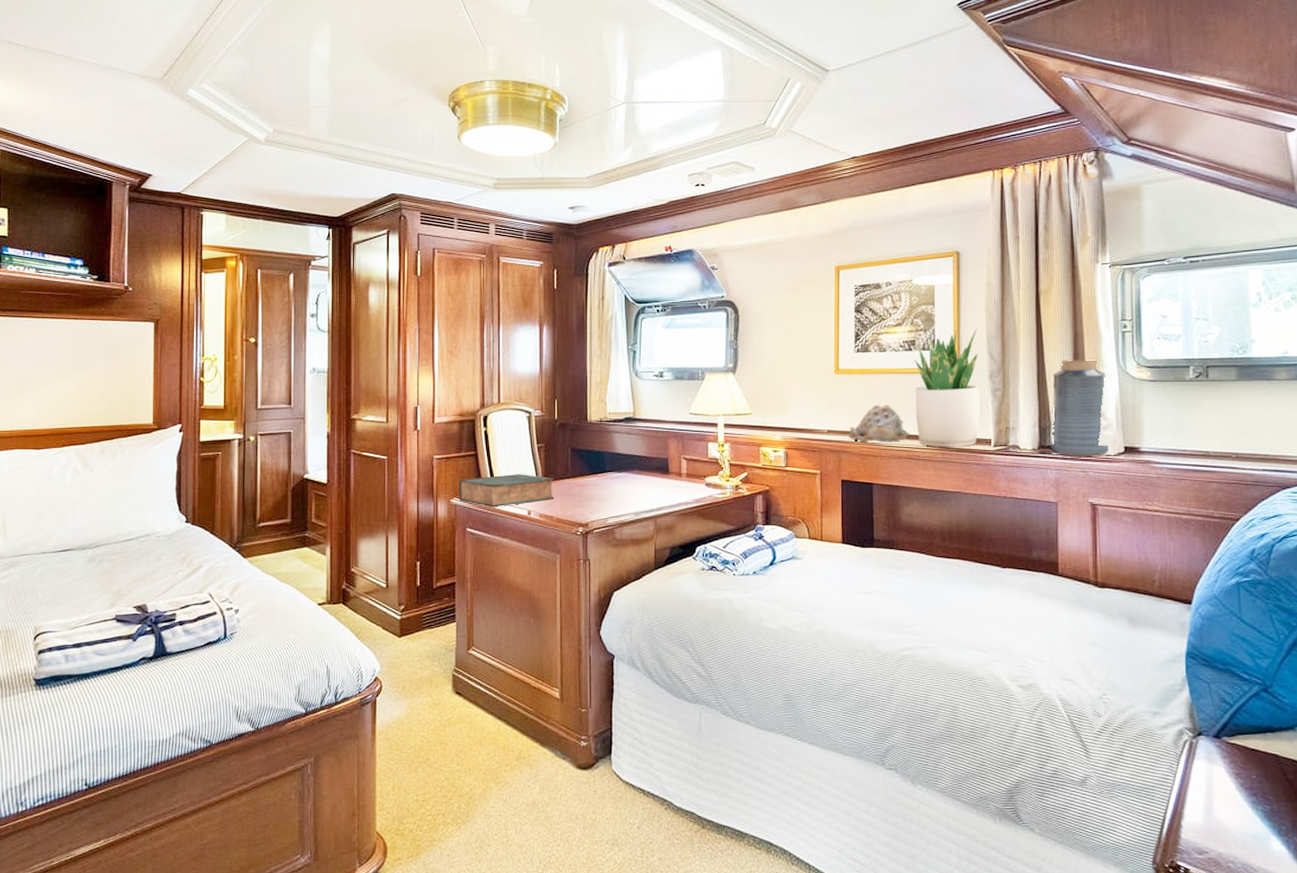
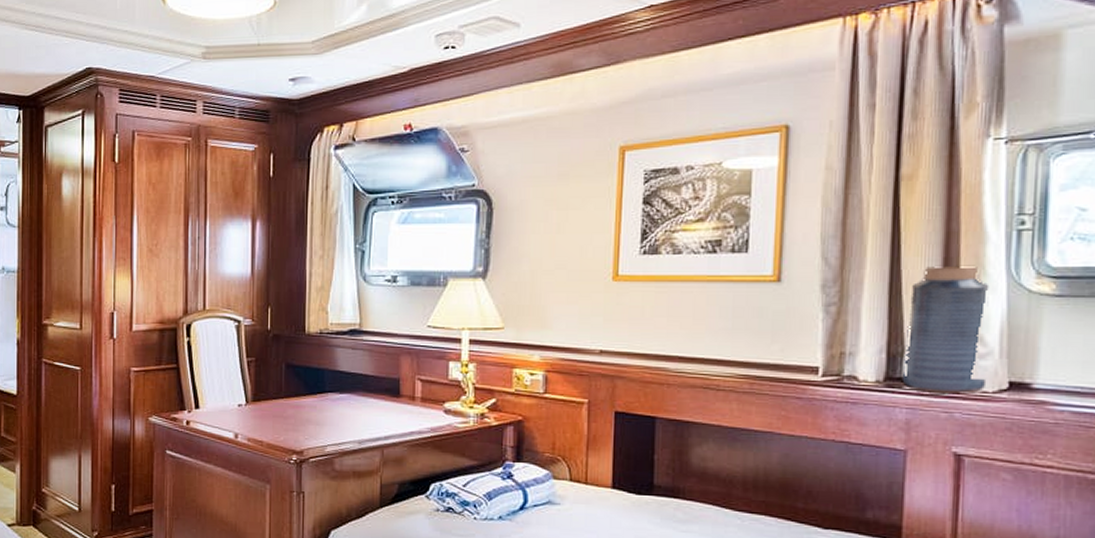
book: present [458,474,555,508] -> none [158,391,266,429]
seashell: present [849,405,909,442] -> none [627,321,708,367]
planter: present [914,328,979,448] -> none [717,225,808,377]

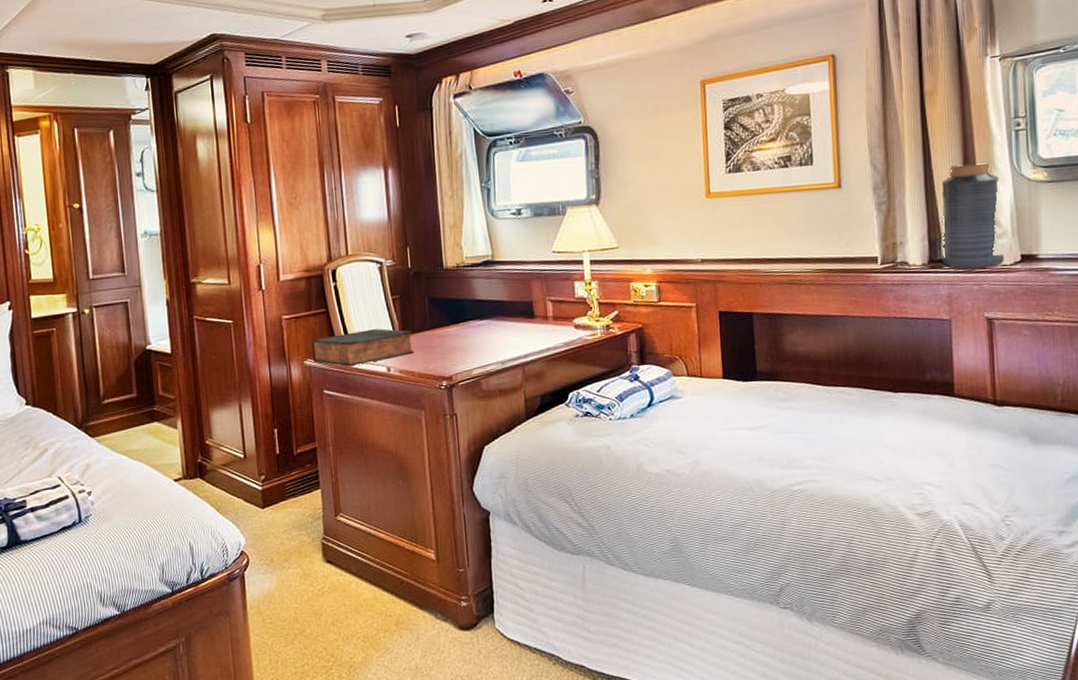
book: none [158,391,266,429] -> present [311,329,415,367]

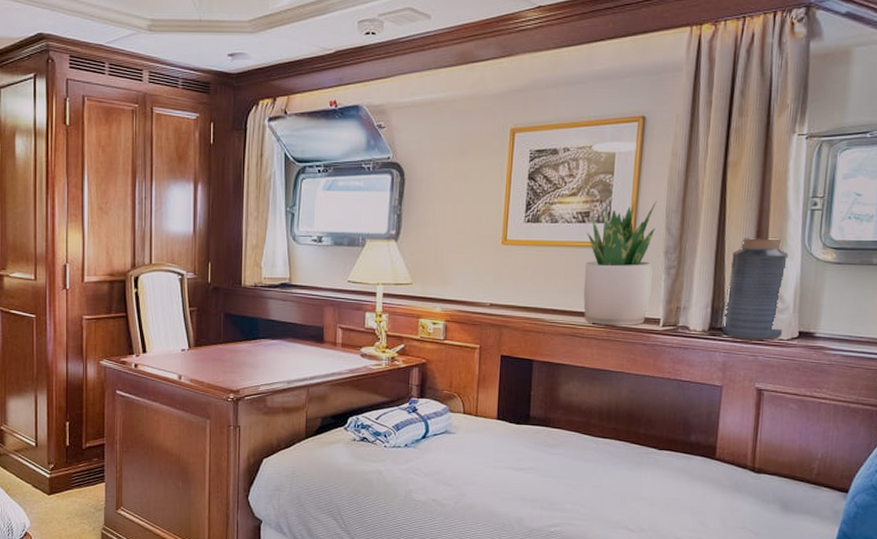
book: present [311,329,415,367] -> none [108,337,206,371]
planter: none [791,138,863,270] -> present [583,200,656,326]

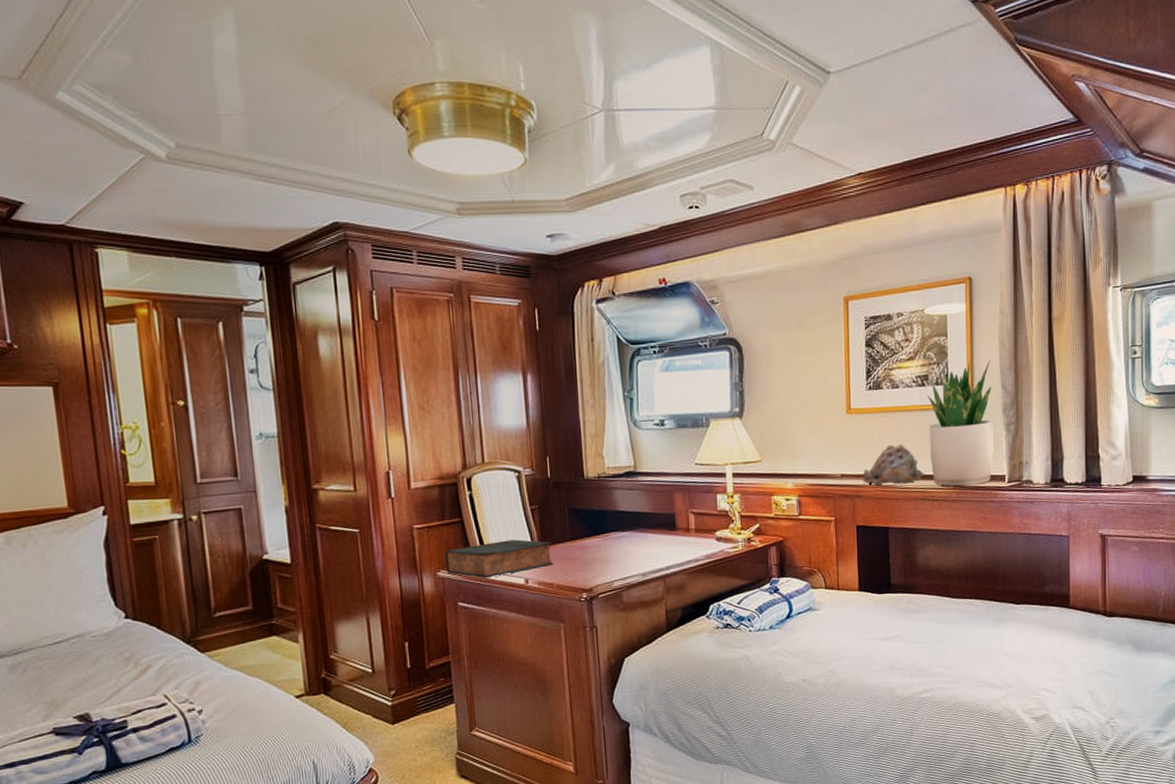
book: none [108,337,206,371] -> present [444,539,554,579]
seashell: none [512,279,575,318] -> present [863,445,924,485]
vase: present [722,238,789,342] -> none [1063,388,1119,489]

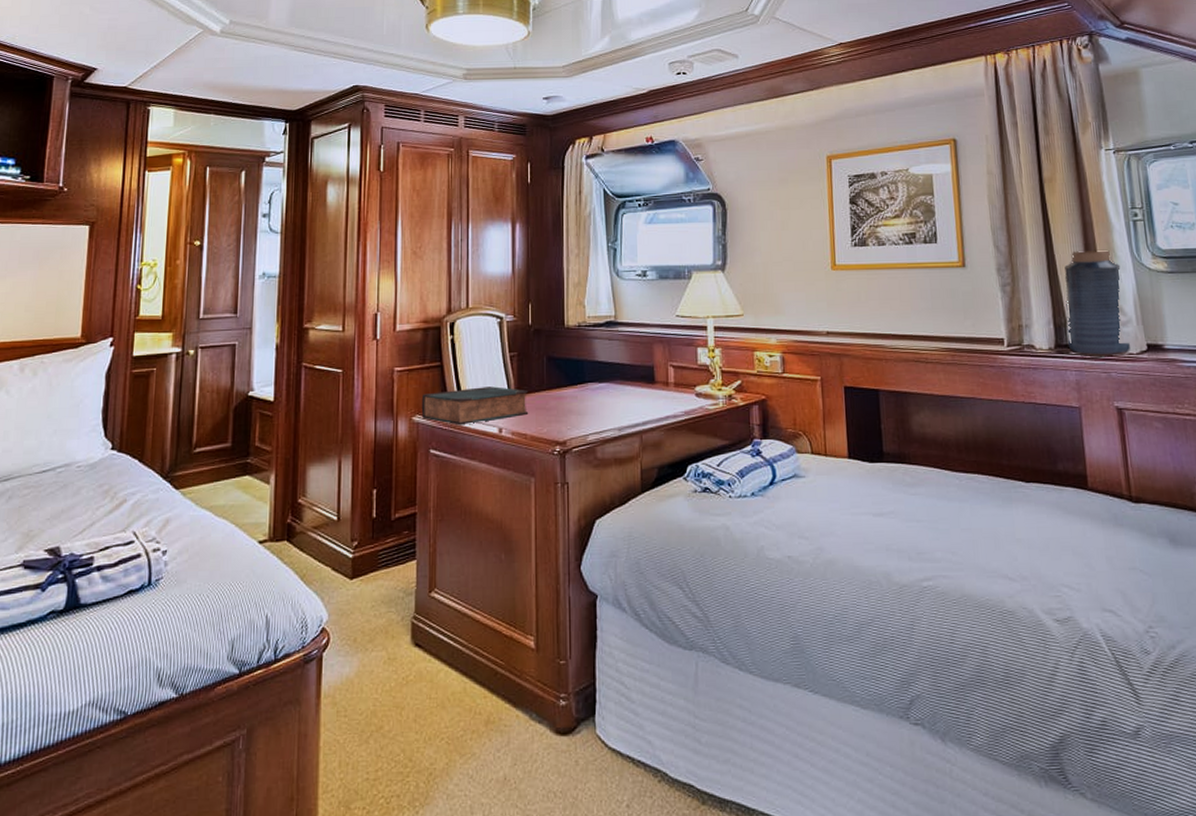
seashell: present [863,445,924,485] -> none [850,303,916,344]
planter: present [927,360,993,487] -> none [915,219,989,349]
vase: none [1063,388,1119,489] -> present [1065,250,1132,357]

